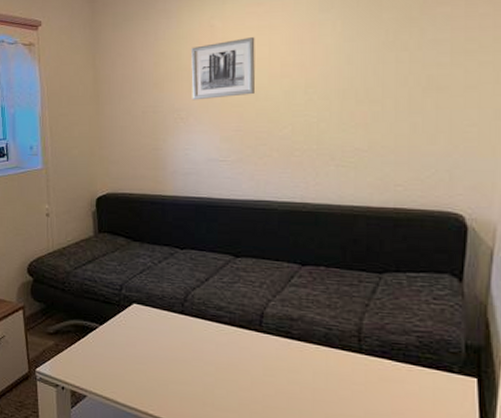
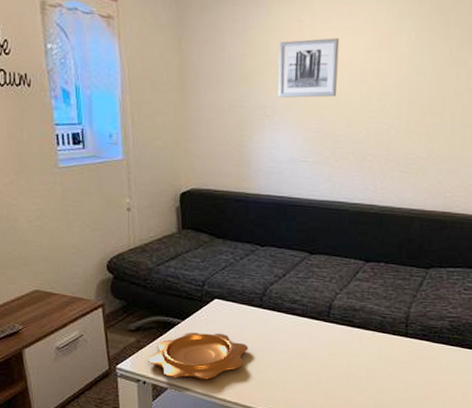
decorative bowl: none [67,337,171,389] -> present [149,332,249,380]

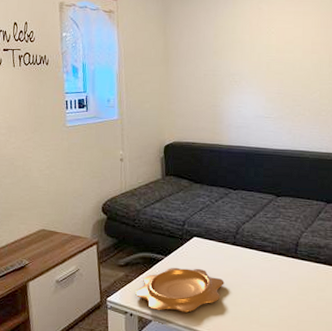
wall art: present [278,38,340,98] -> none [243,20,293,67]

